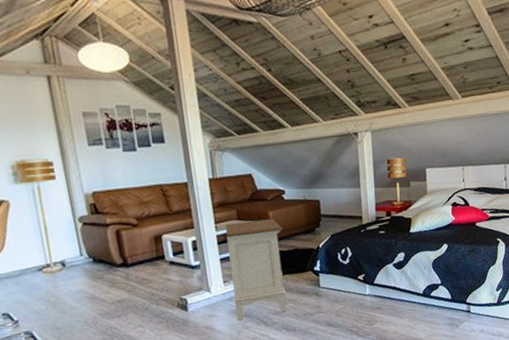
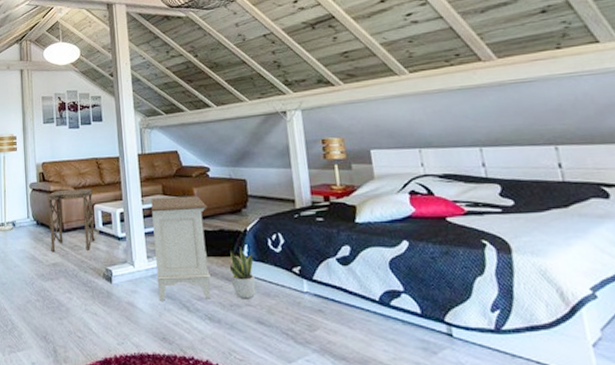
side table: none [103,218,166,289] -> present [47,188,95,253]
potted plant: none [303,262,326,308] -> present [229,246,256,299]

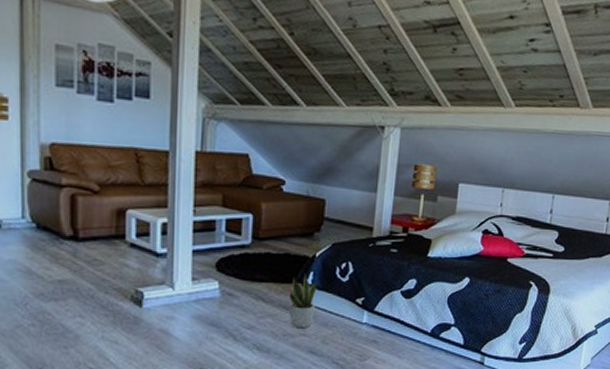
side table: present [47,188,95,253] -> none [55,184,126,266]
nightstand: present [151,195,211,301] -> none [202,209,275,329]

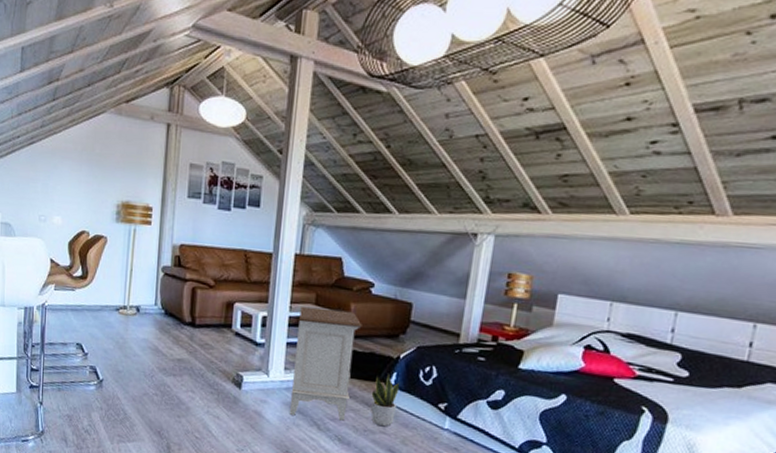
nightstand: none [202,209,275,329] -> present [290,306,362,421]

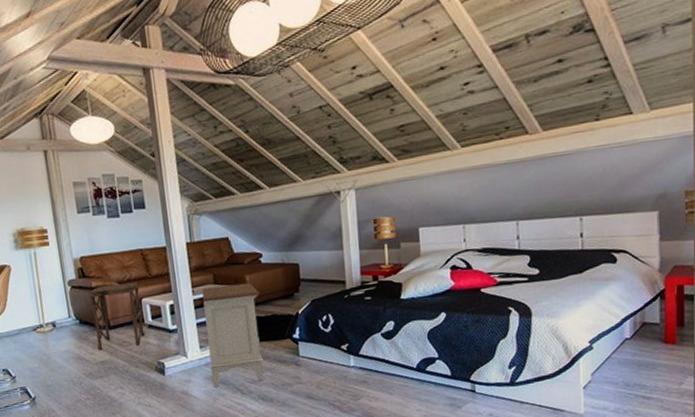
side table: none [178,279,235,351] -> present [88,281,145,351]
potted plant: present [371,373,400,427] -> none [281,329,306,378]

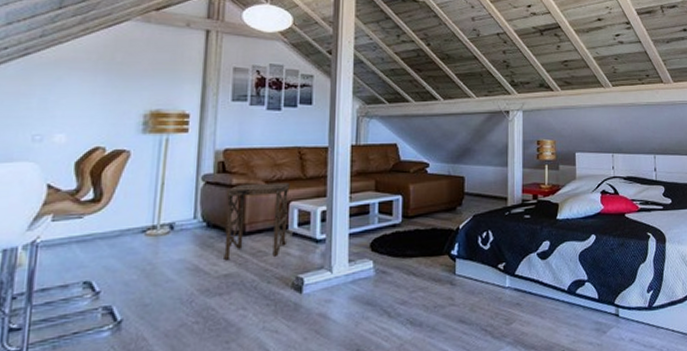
nightstand: present [202,282,264,387] -> none [358,192,422,309]

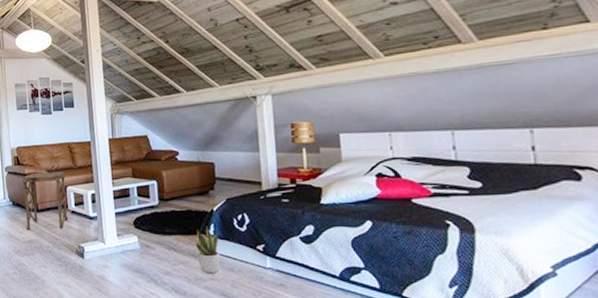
potted plant: none [437,245,463,299] -> present [195,225,220,274]

